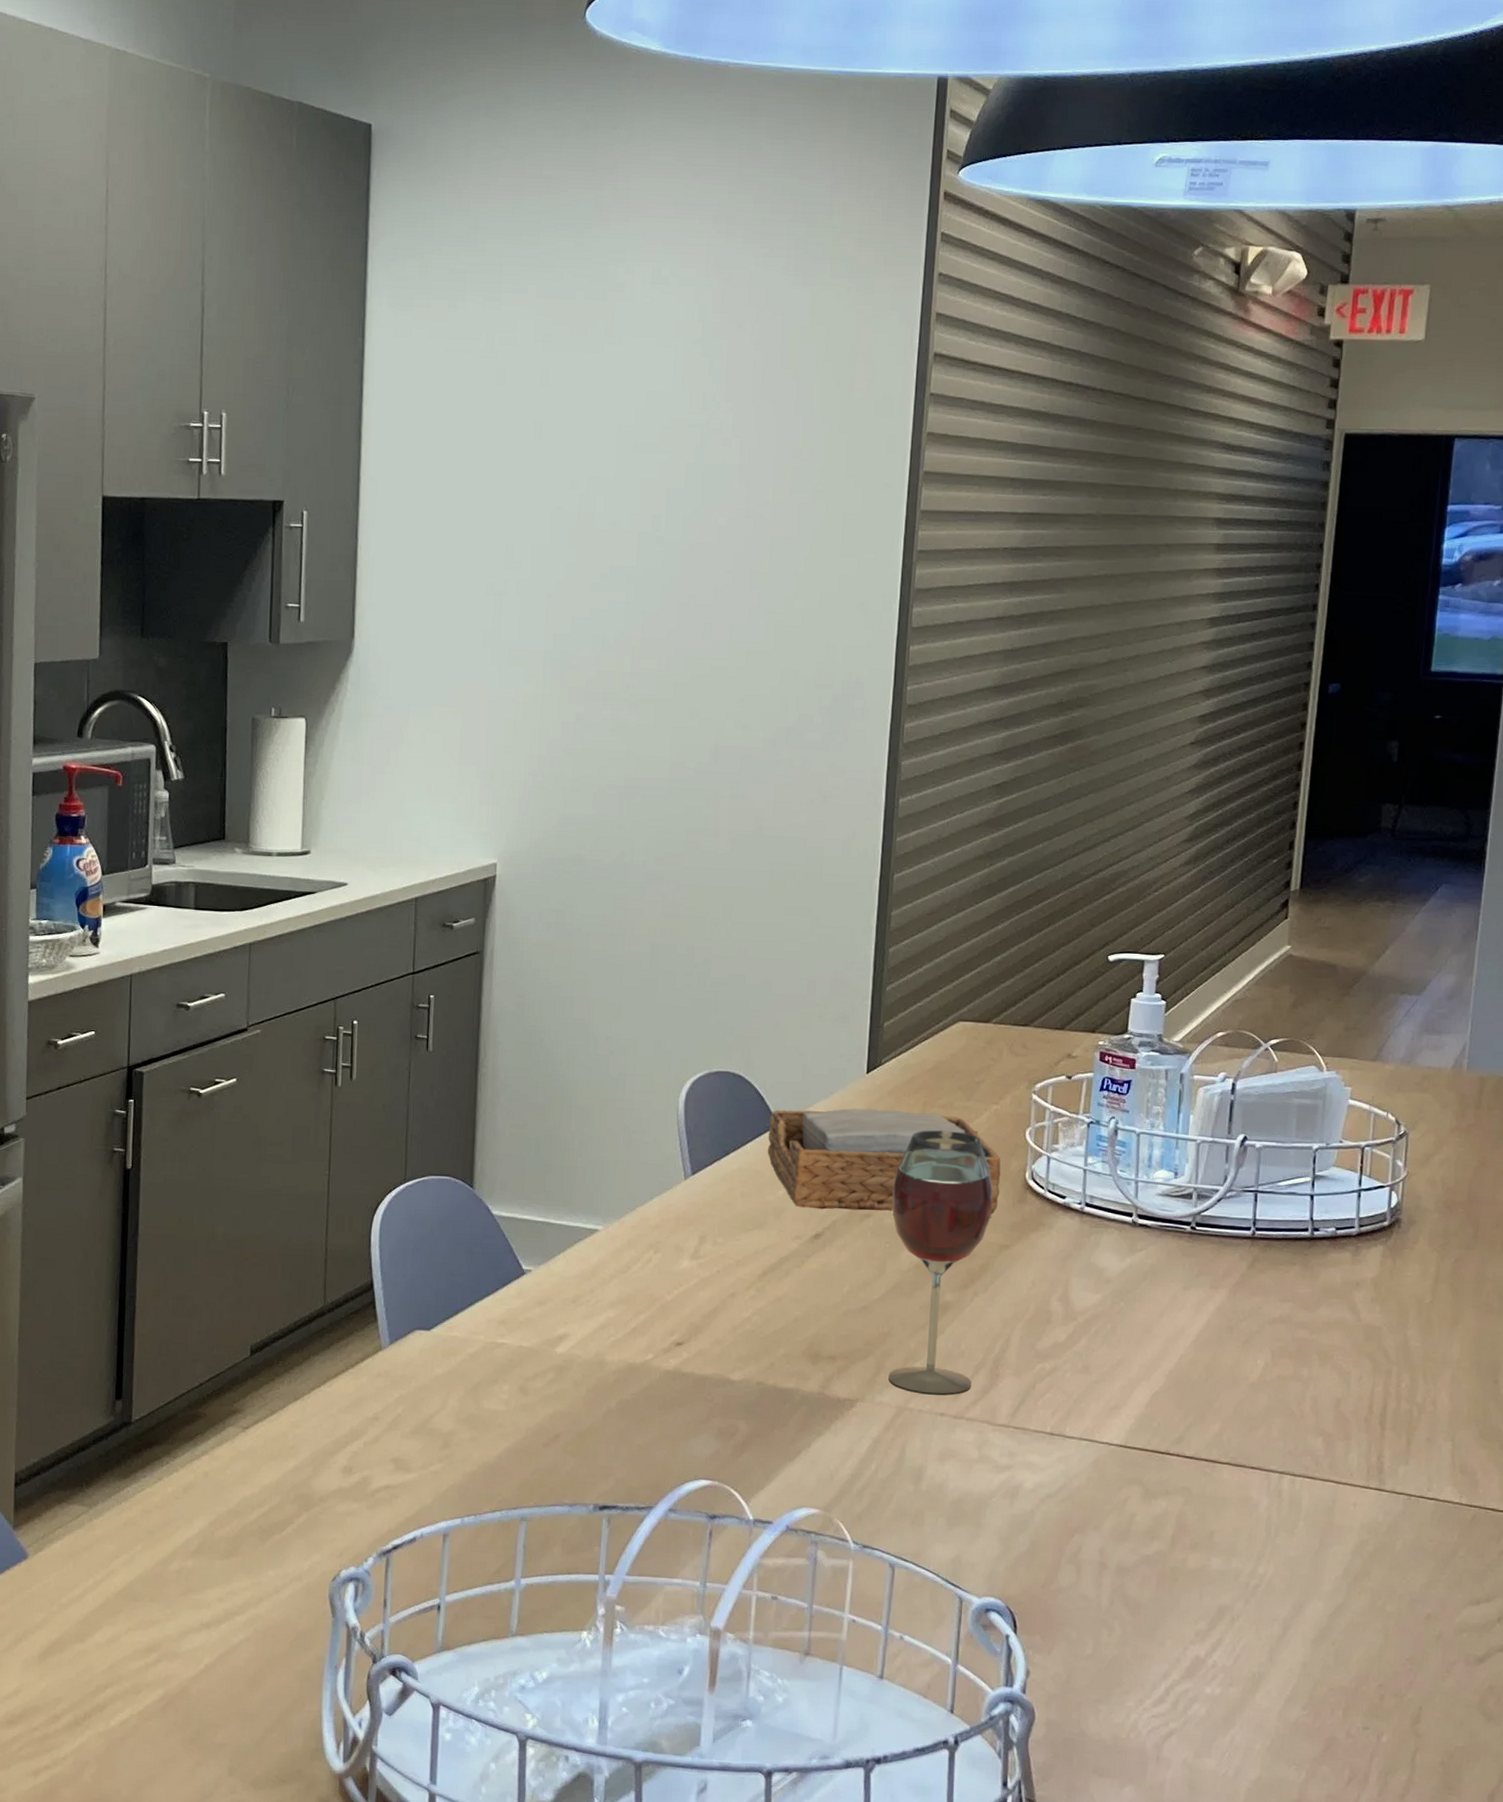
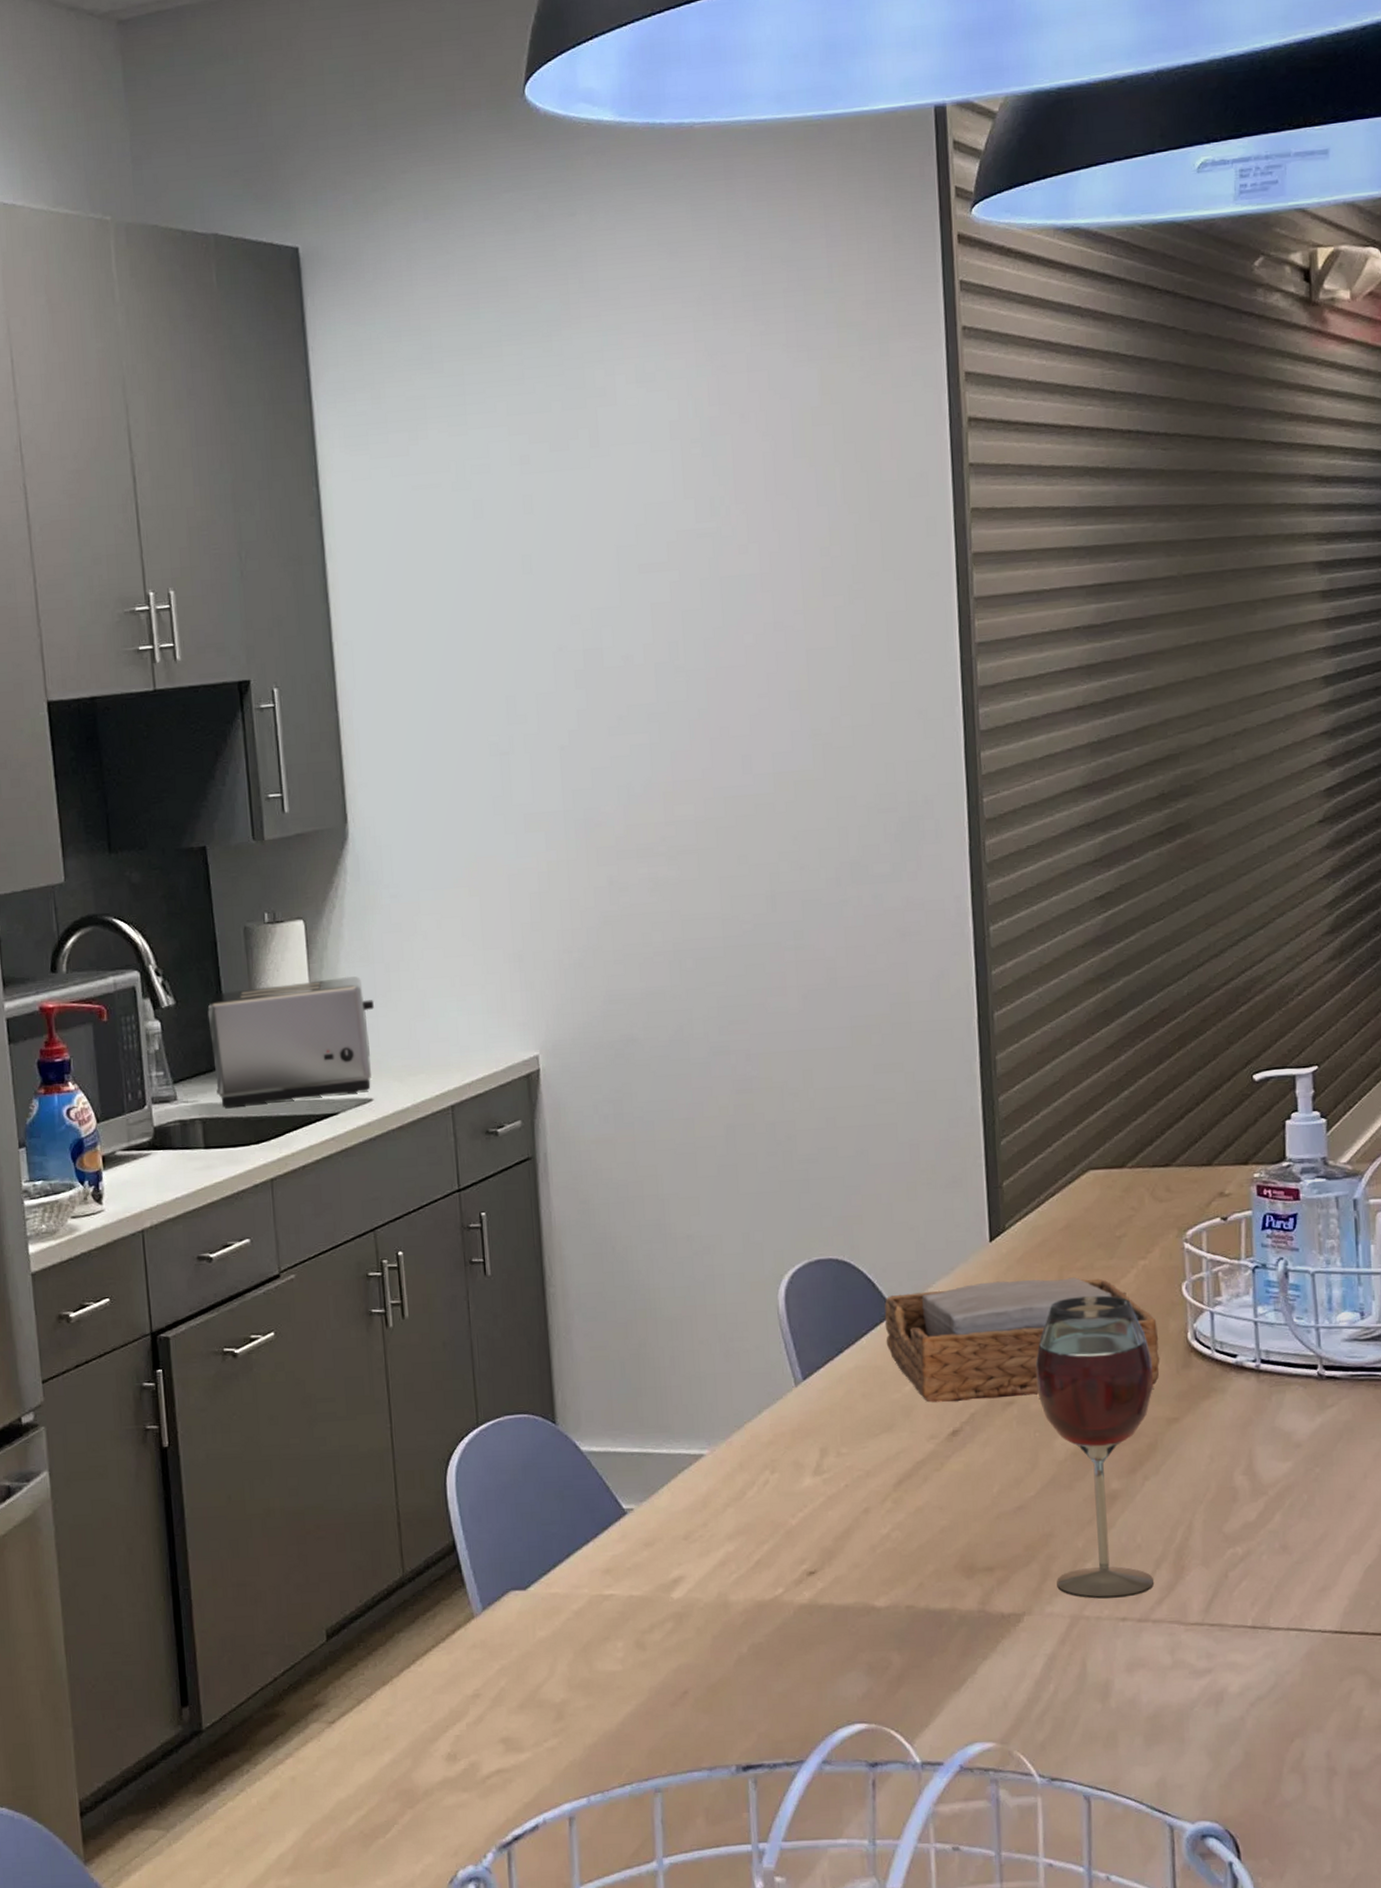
toaster: none [211,772,358,877] -> present [207,976,374,1108]

